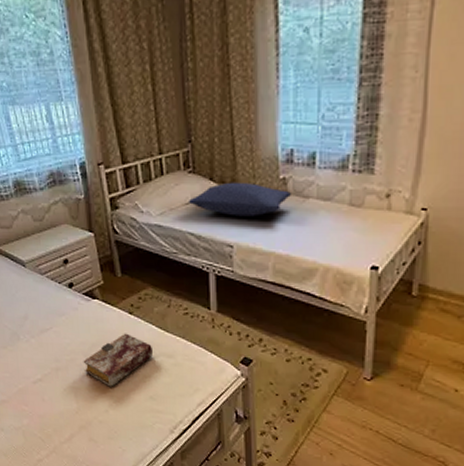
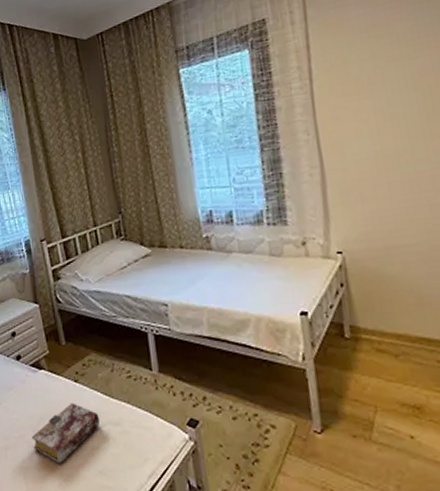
pillow: present [189,182,291,216] -> none [123,244,215,276]

